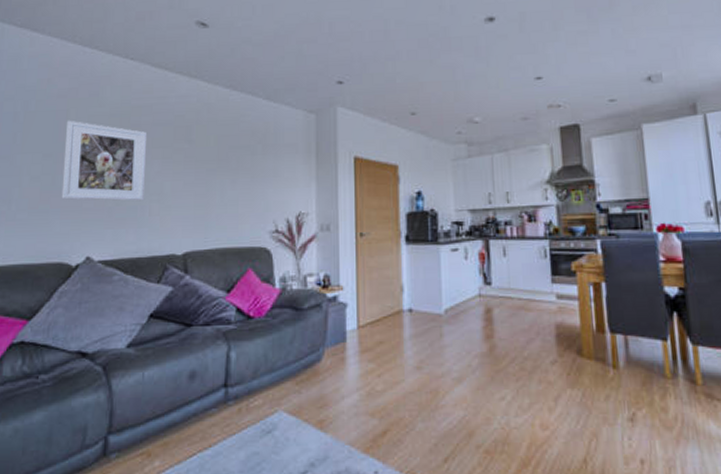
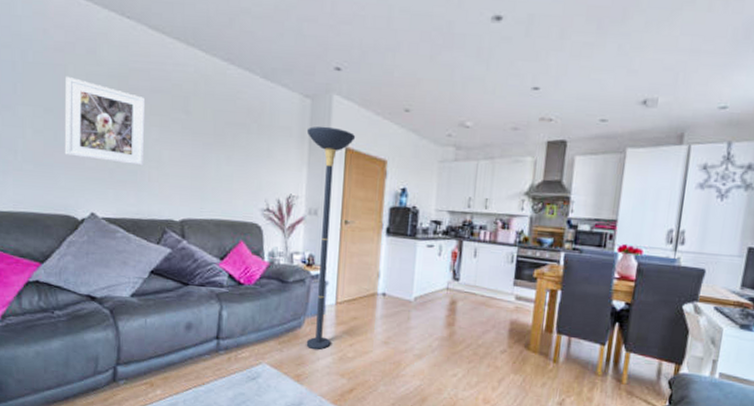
floor lamp: none [313,138,364,385] -> present [306,126,356,350]

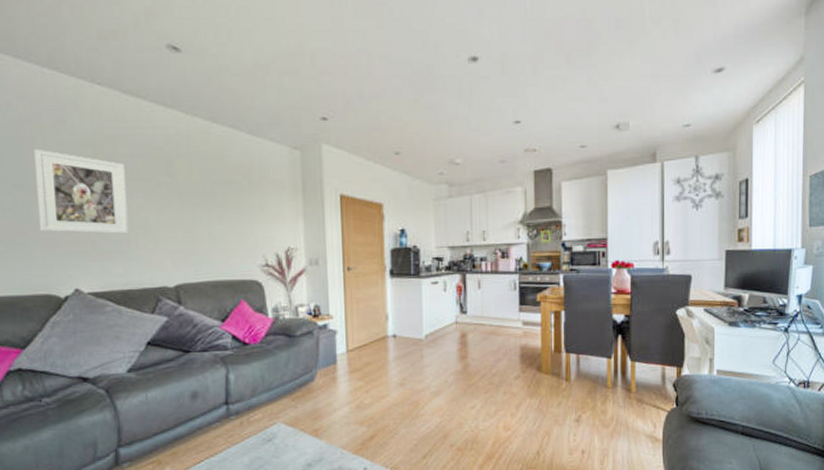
floor lamp: present [306,126,356,350] -> none [299,176,349,401]

